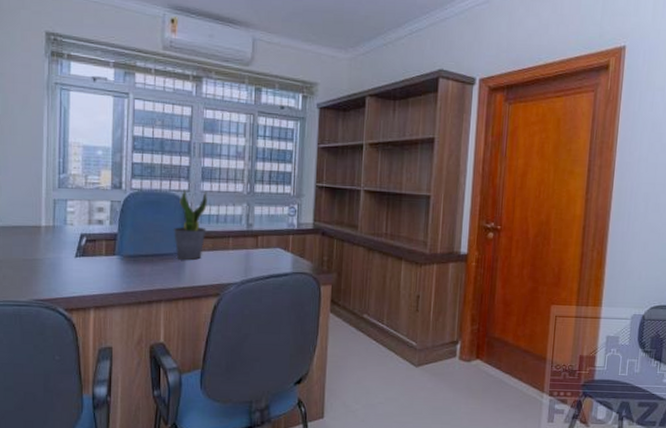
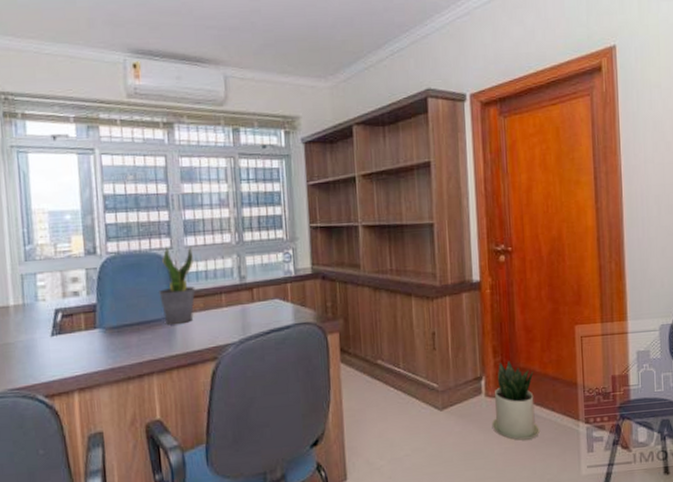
planter: none [462,330,507,404] -> present [491,361,540,441]

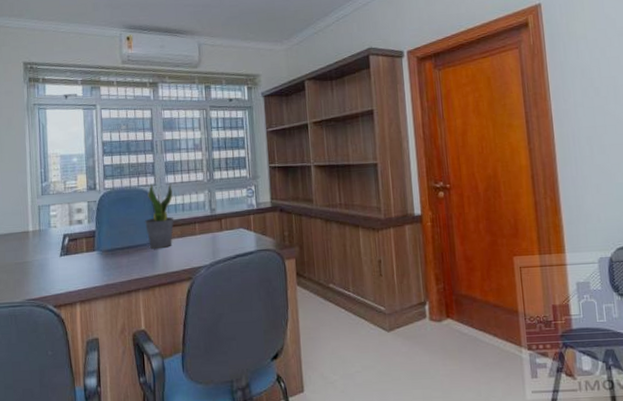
planter: present [491,361,540,441] -> none [436,288,483,363]

